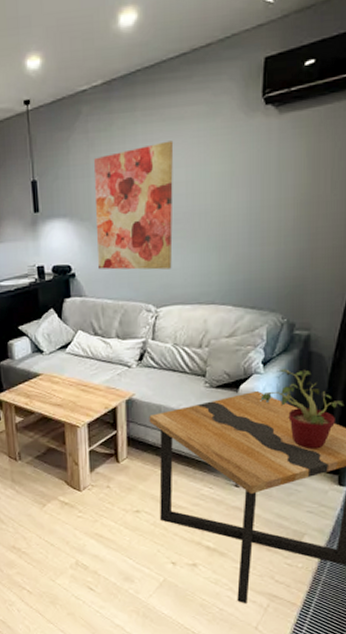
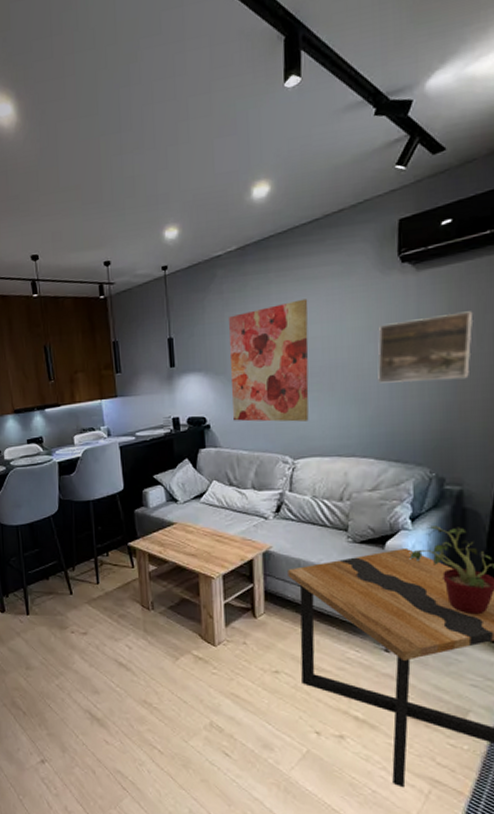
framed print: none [238,157,329,231] -> present [377,311,473,384]

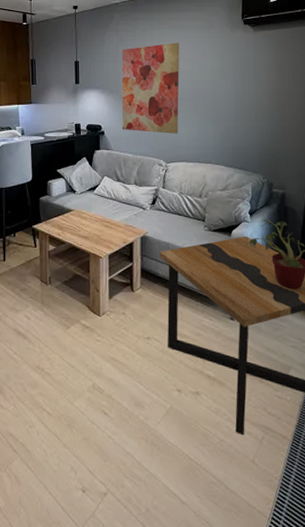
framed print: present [377,311,473,384] -> none [227,63,291,111]

